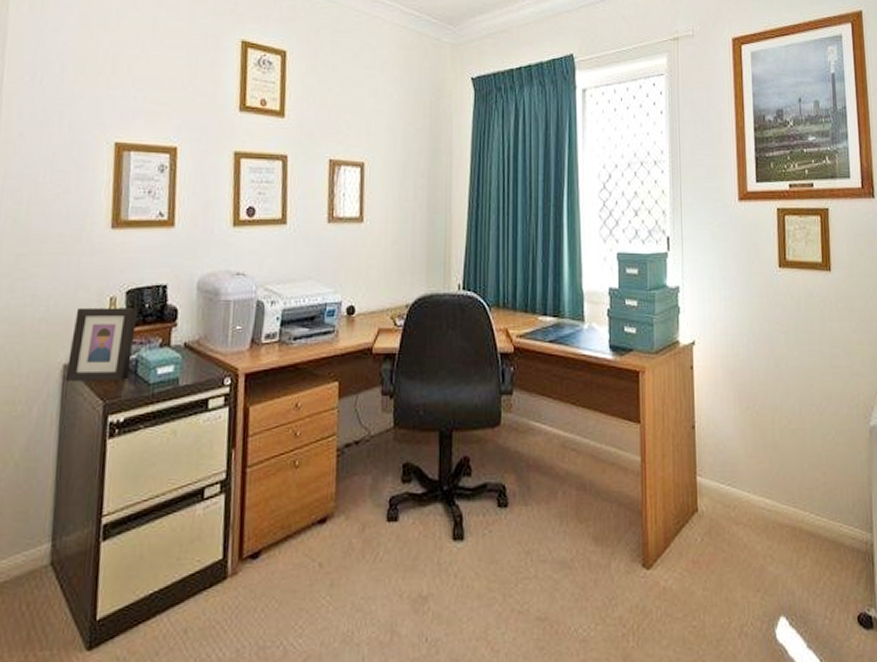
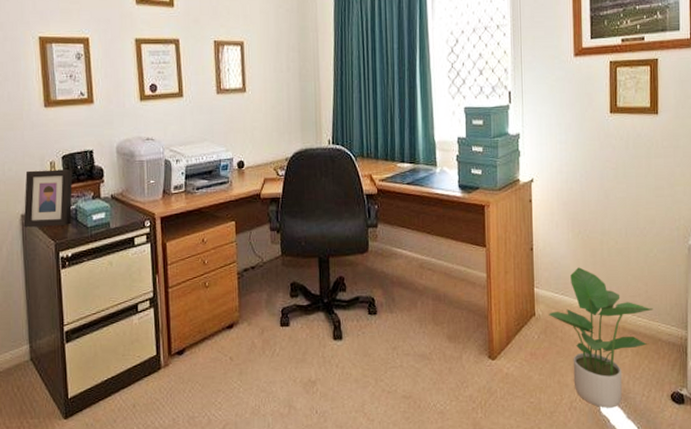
potted plant: none [713,451,833,634] -> present [549,267,653,408]

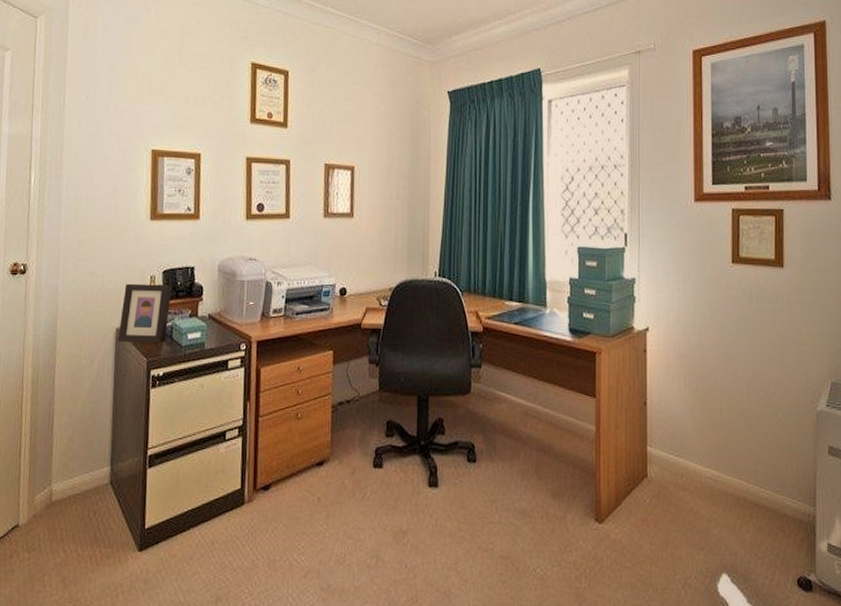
potted plant: present [549,267,653,408] -> none [662,427,778,589]

